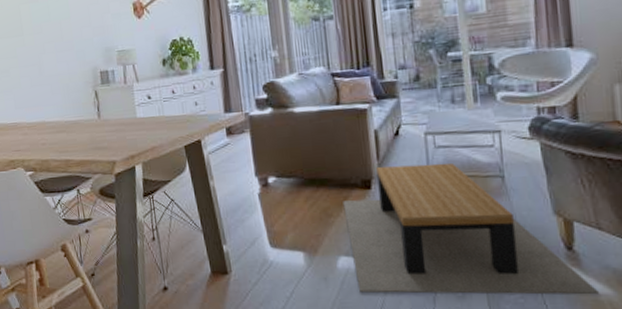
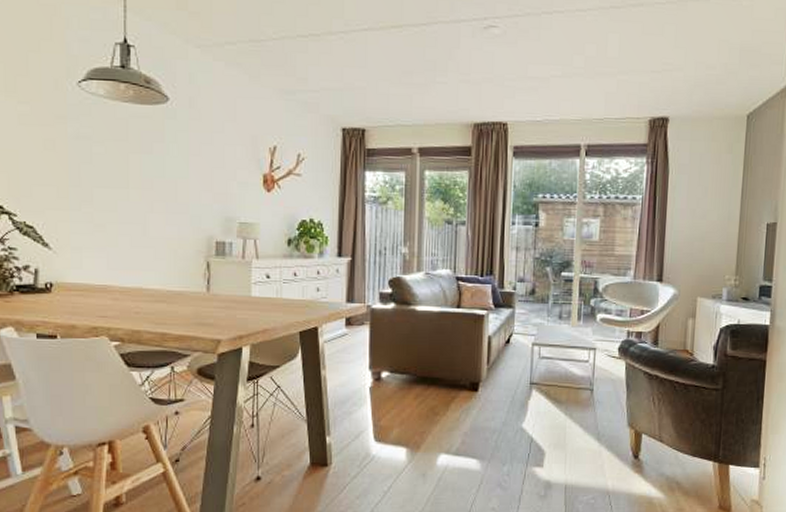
coffee table: present [343,163,600,295] -> none [450,372,654,498]

